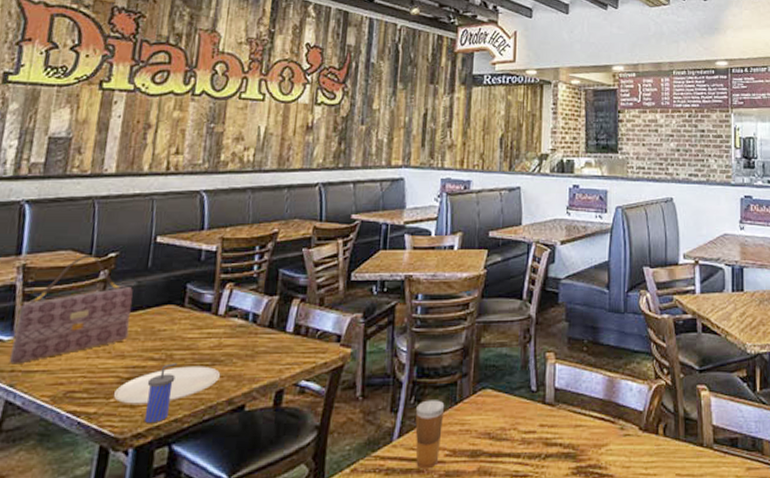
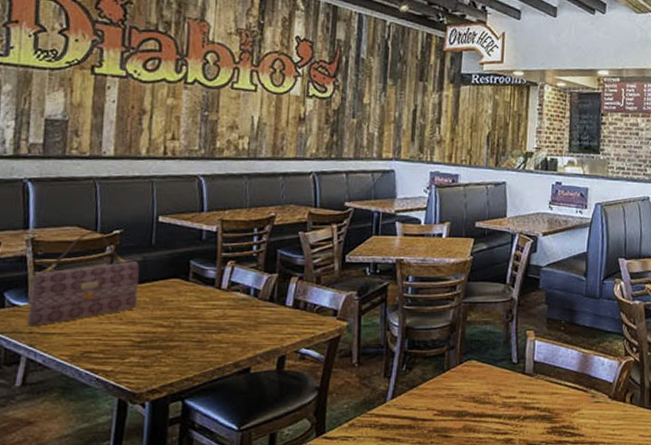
plate: present [113,366,221,405] -> none [127,333,227,366]
beverage cup: present [144,363,177,424] -> none [157,330,185,382]
beverage cup: present [415,400,445,470] -> none [407,368,434,426]

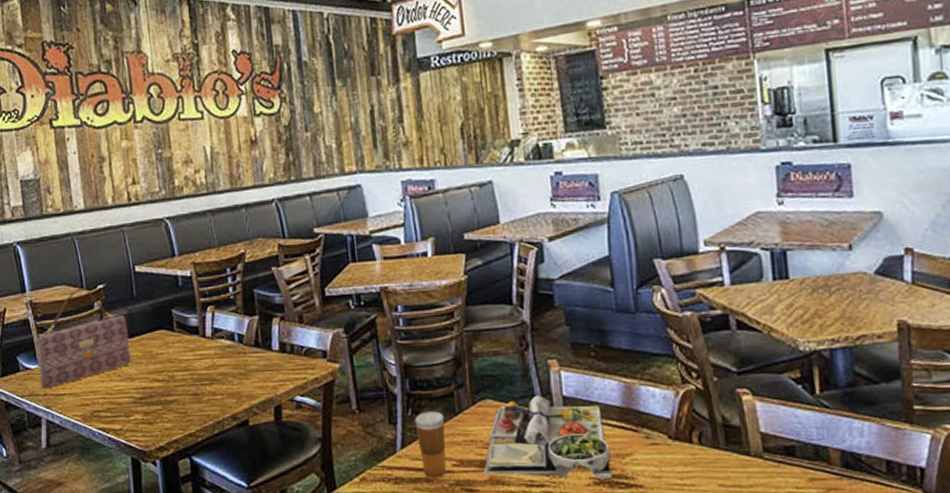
beverage cup: none [407,368,434,426] -> present [415,411,447,479]
food tray: none [459,359,564,430] -> present [483,395,613,480]

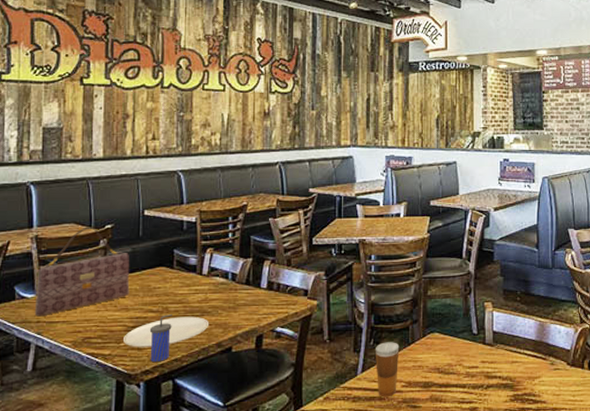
plate: none [131,385,221,422] -> present [122,316,210,348]
beverage cup: none [158,383,182,438] -> present [149,314,172,363]
food tray: present [483,395,613,480] -> none [426,330,524,397]

